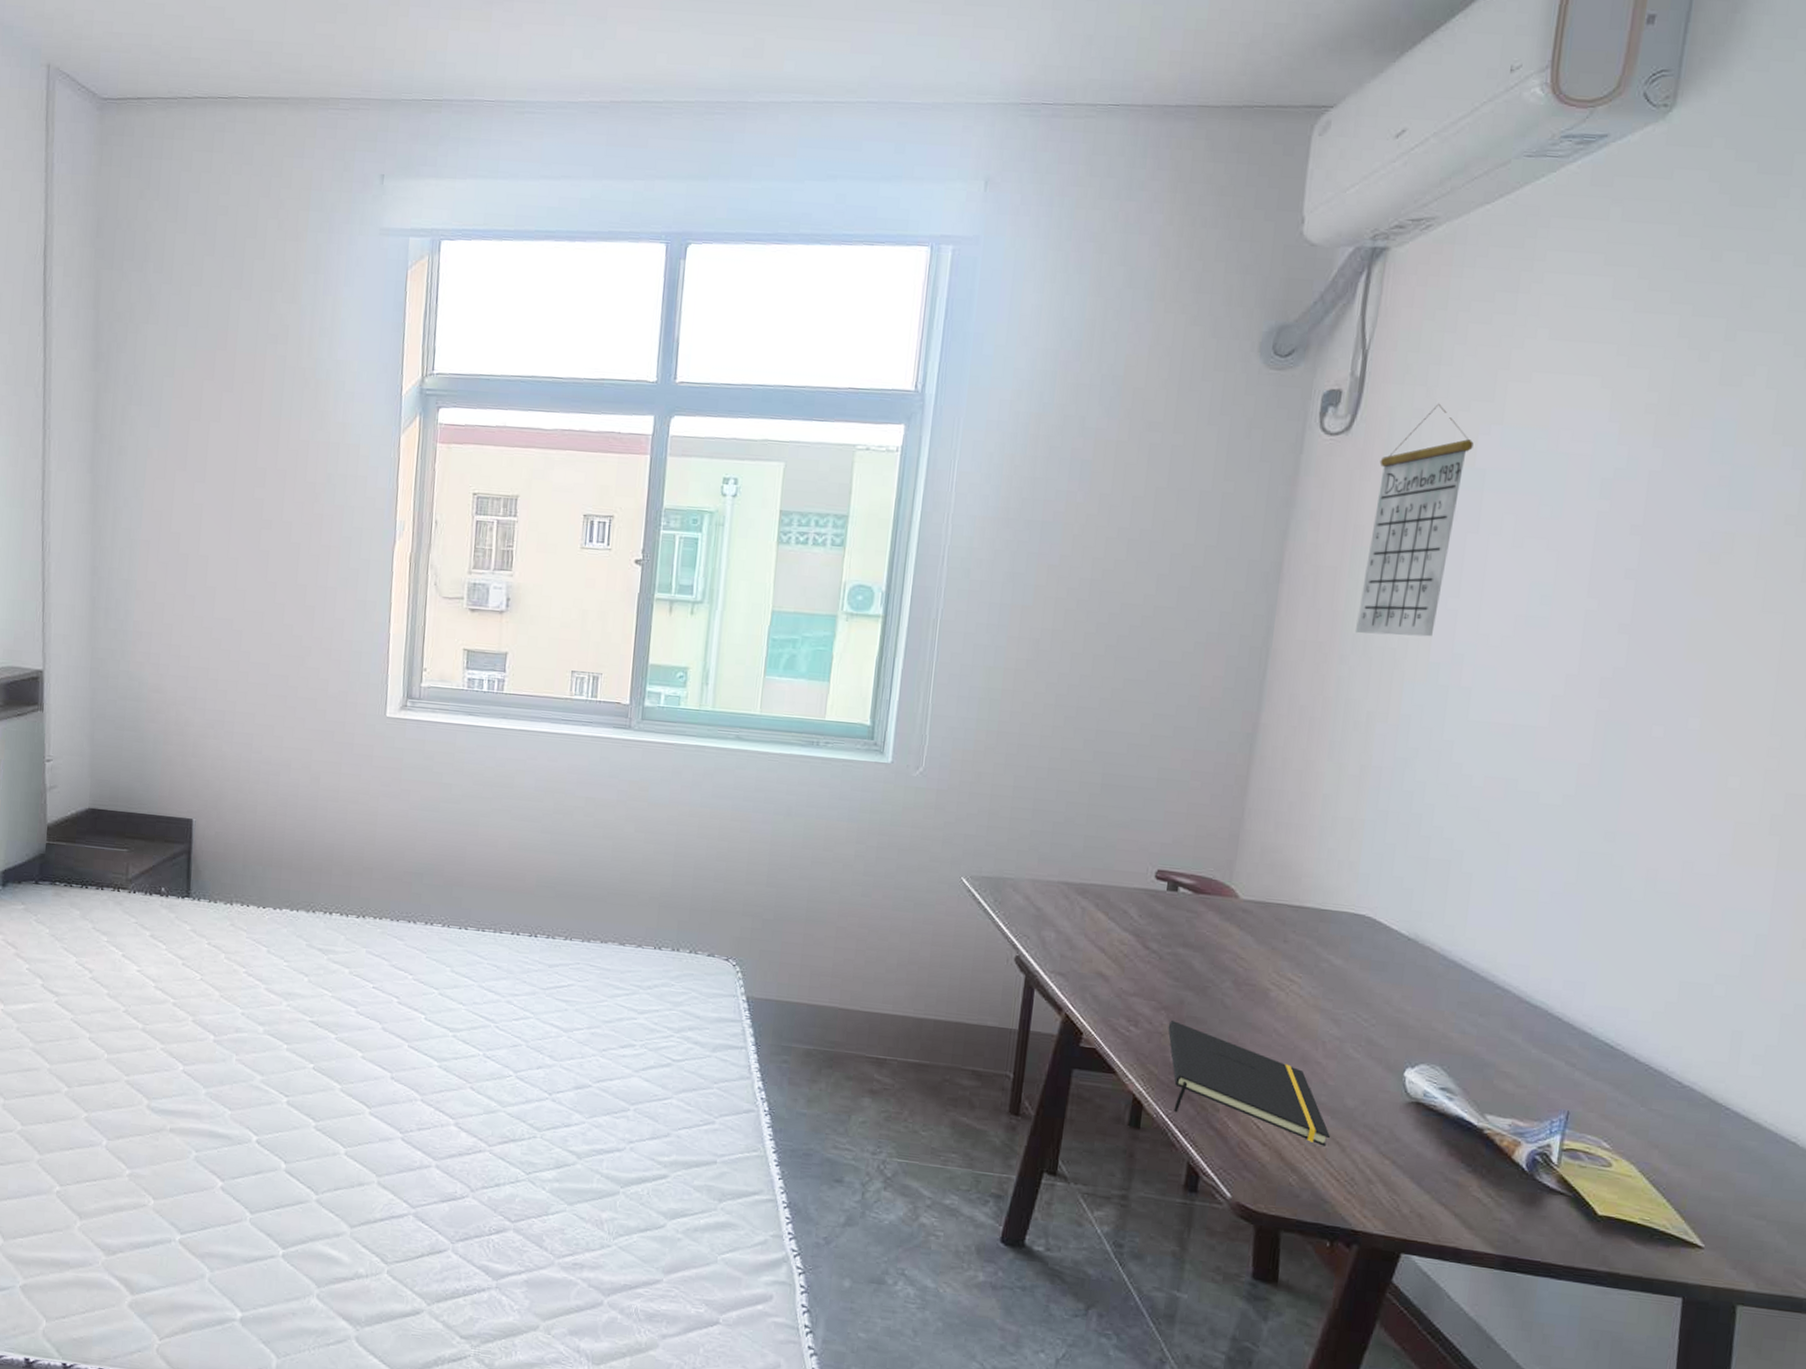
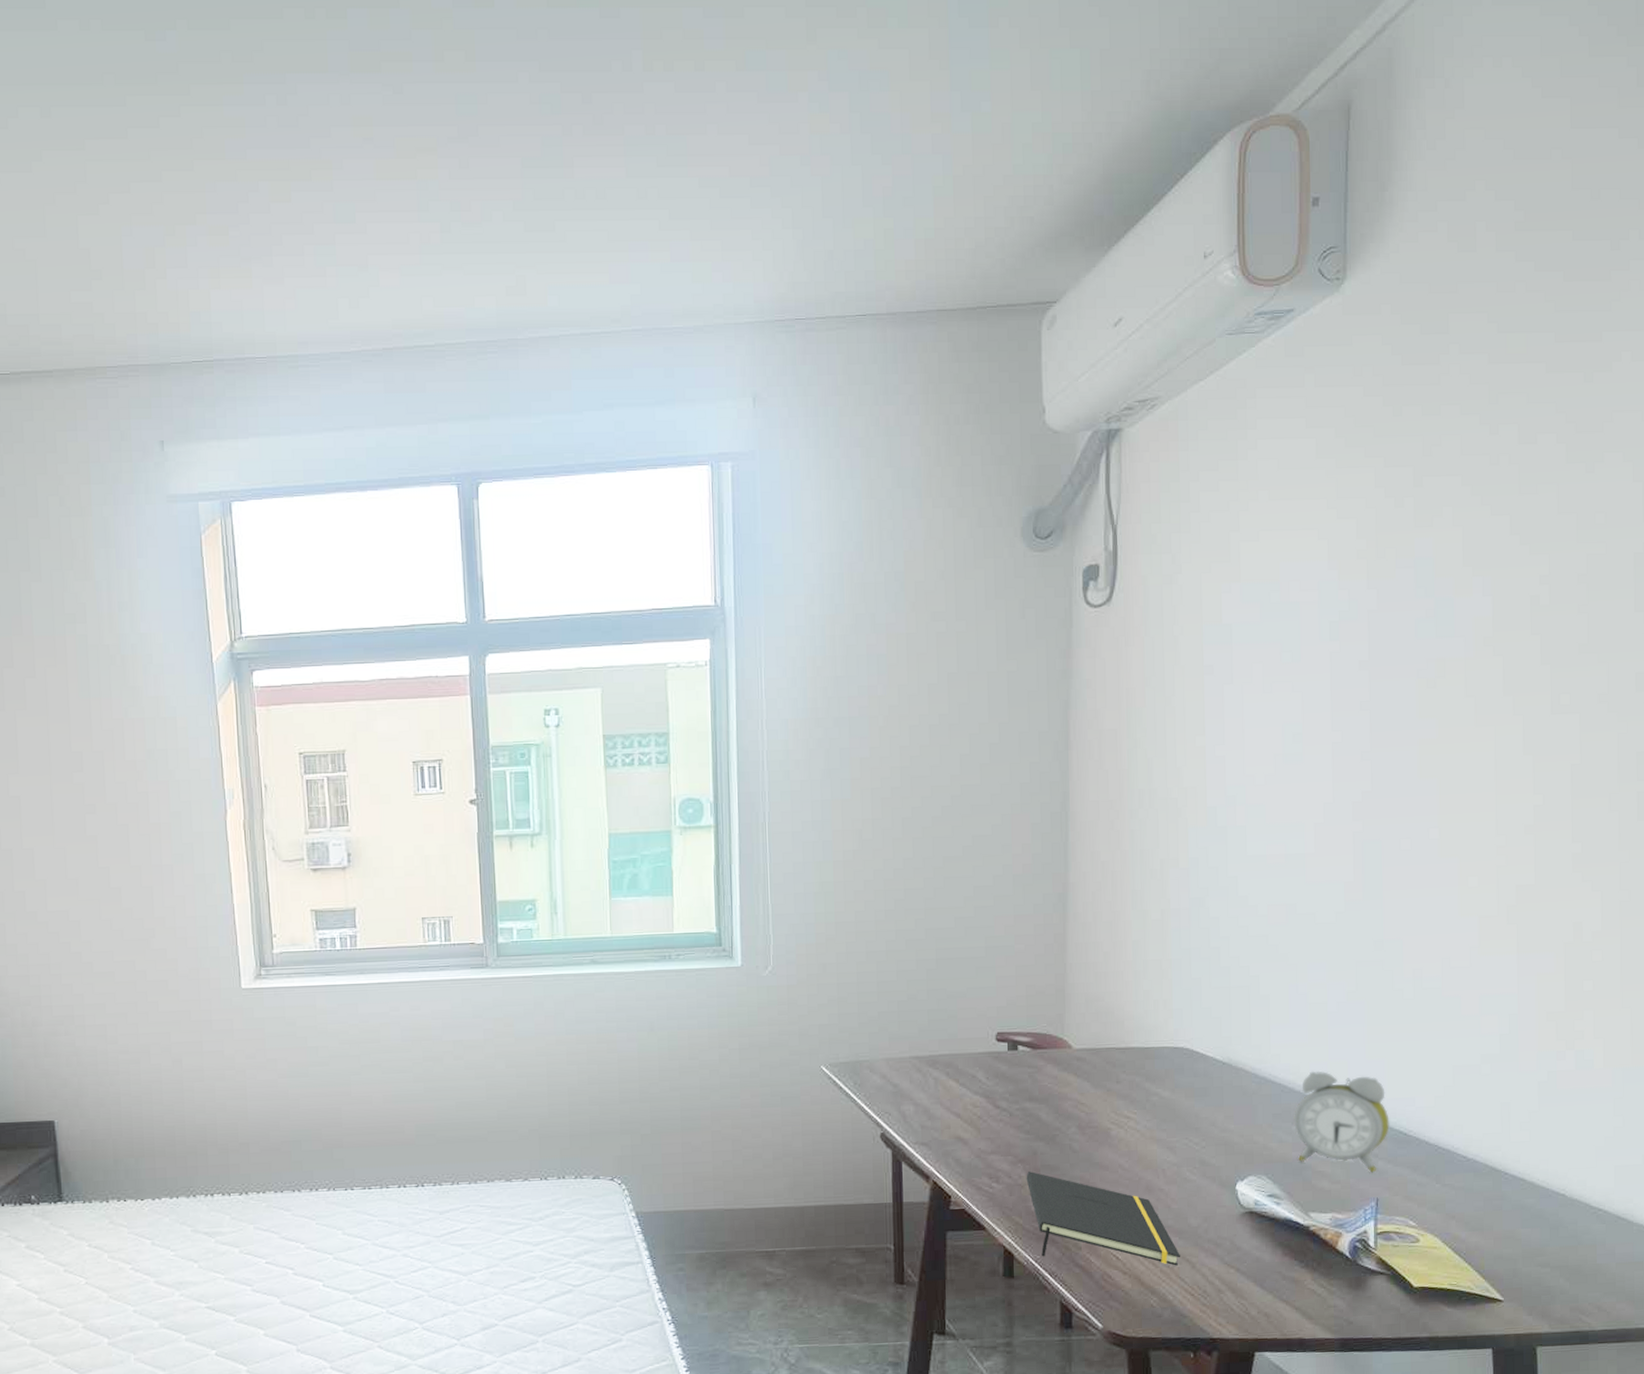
calendar: present [1356,403,1474,637] -> none [1140,568,1218,789]
alarm clock: none [1481,962,1595,1083] -> present [1293,1071,1390,1173]

